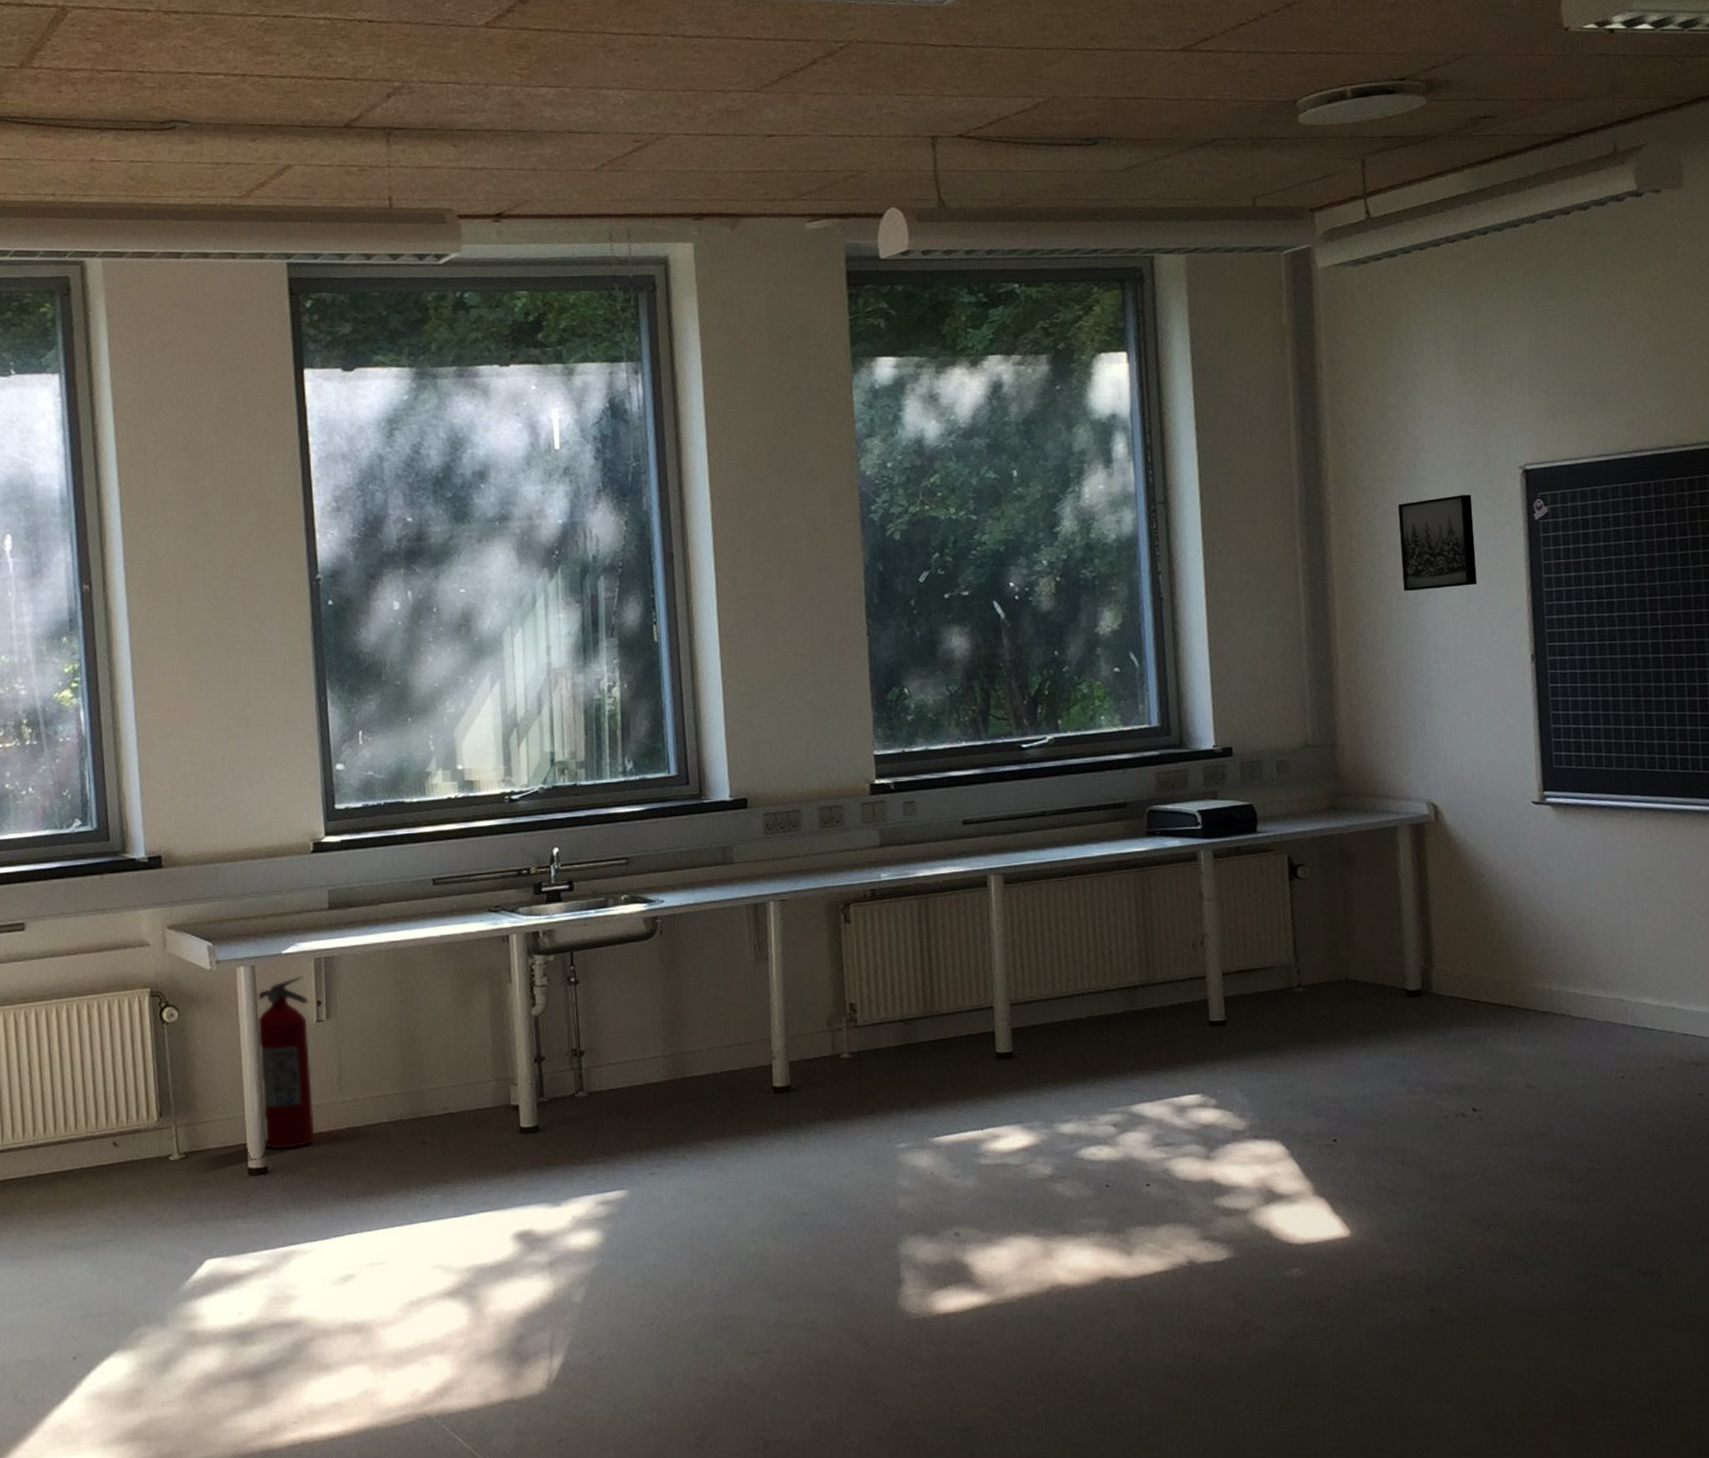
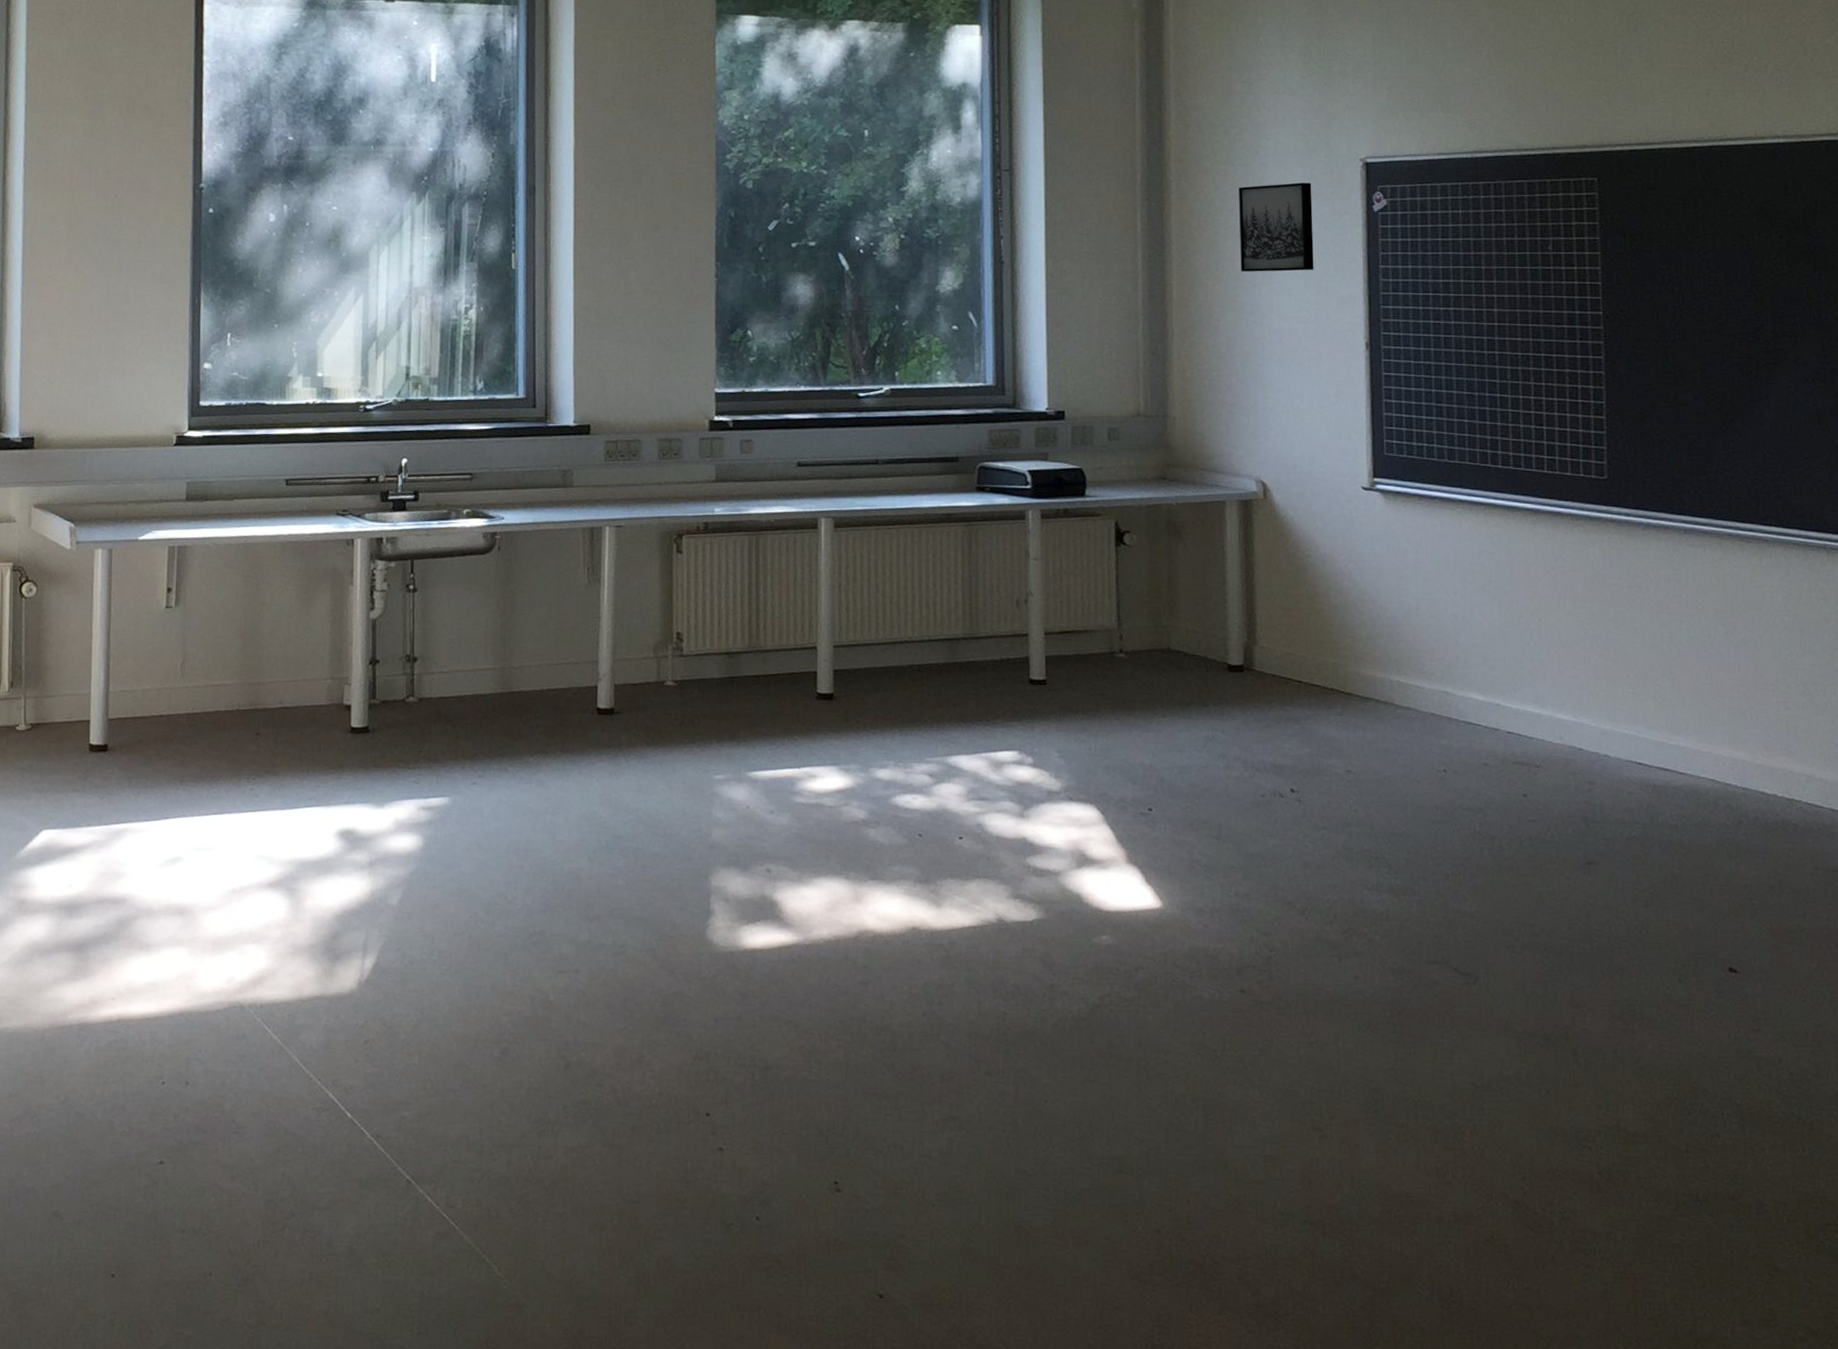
fire extinguisher: present [257,976,315,1149] -> none [107,562,160,729]

